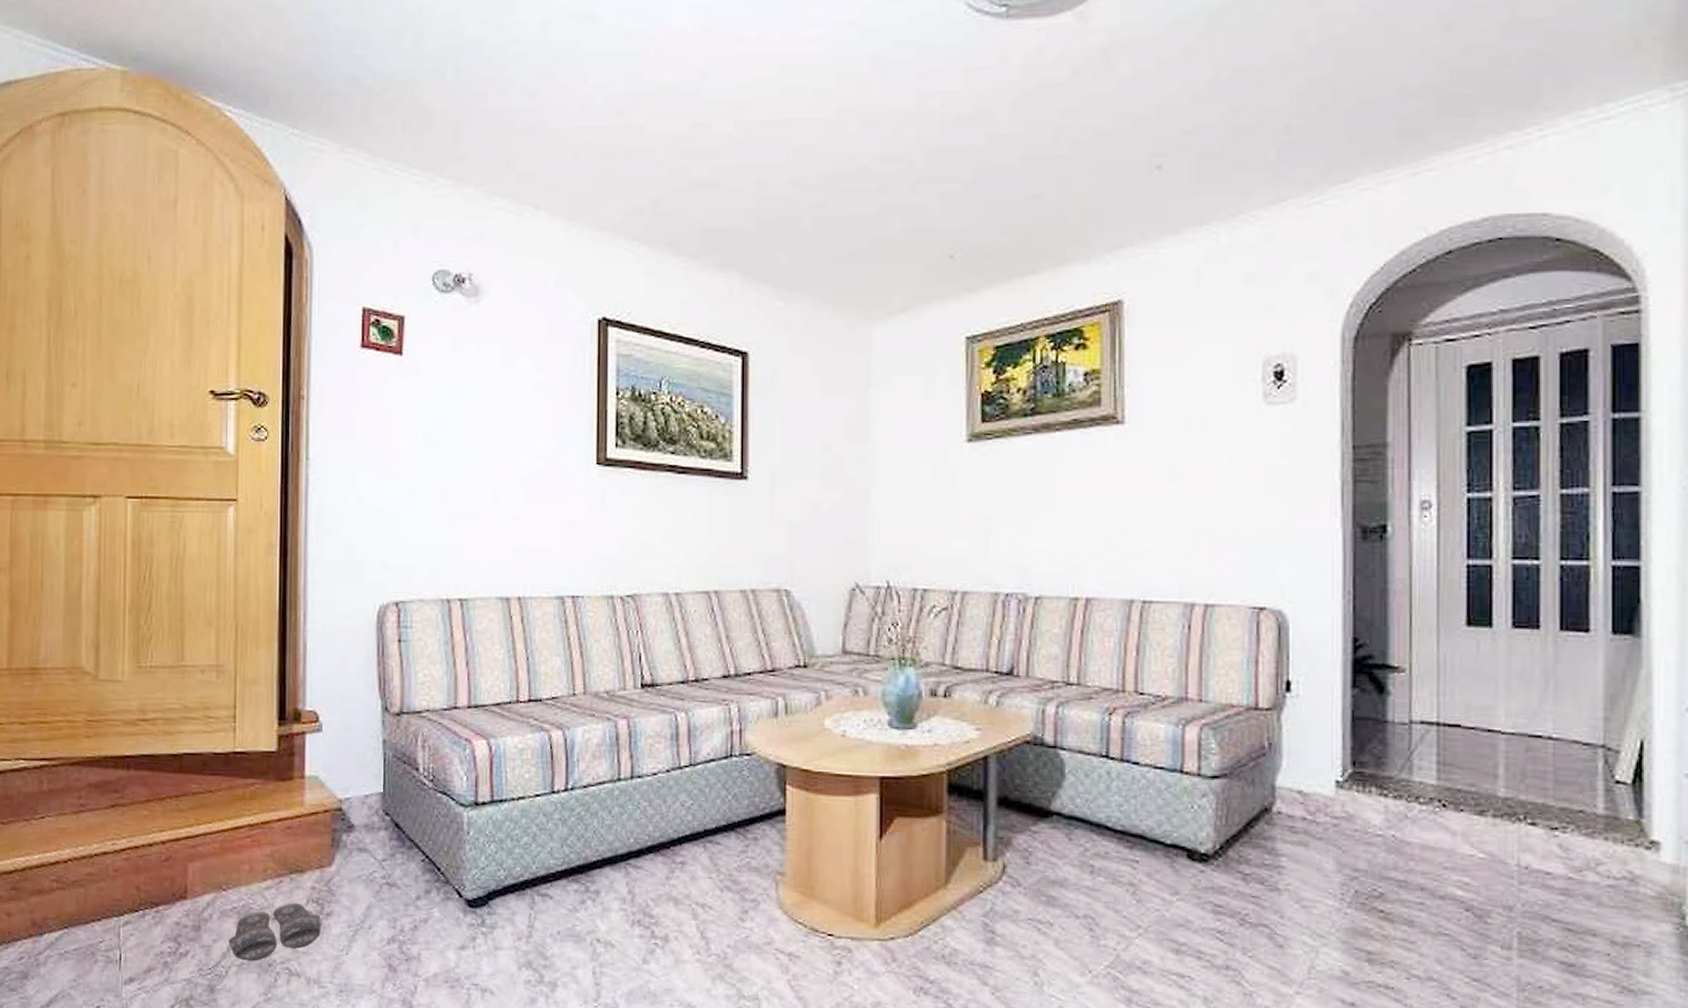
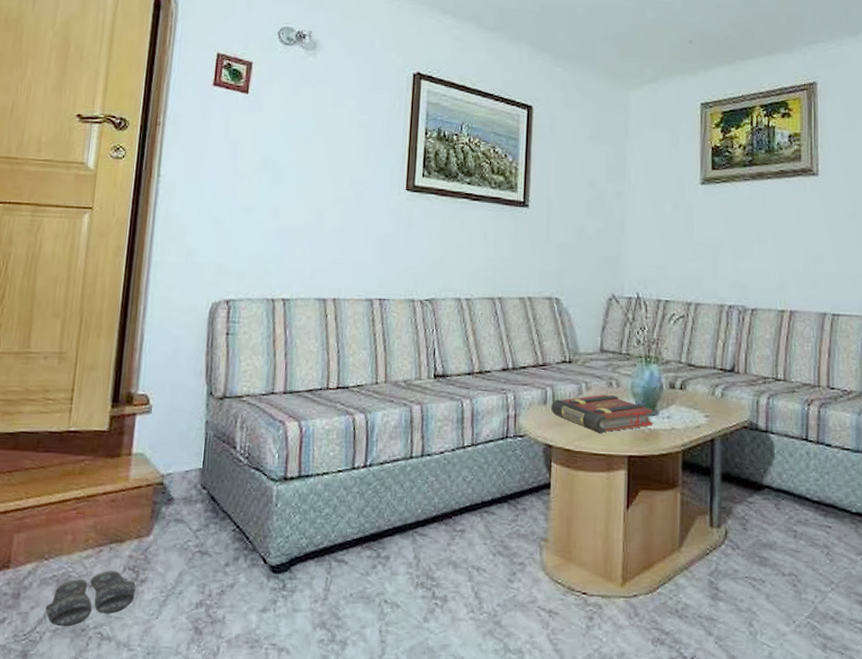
book: none [784,704,911,751] -> present [551,394,653,434]

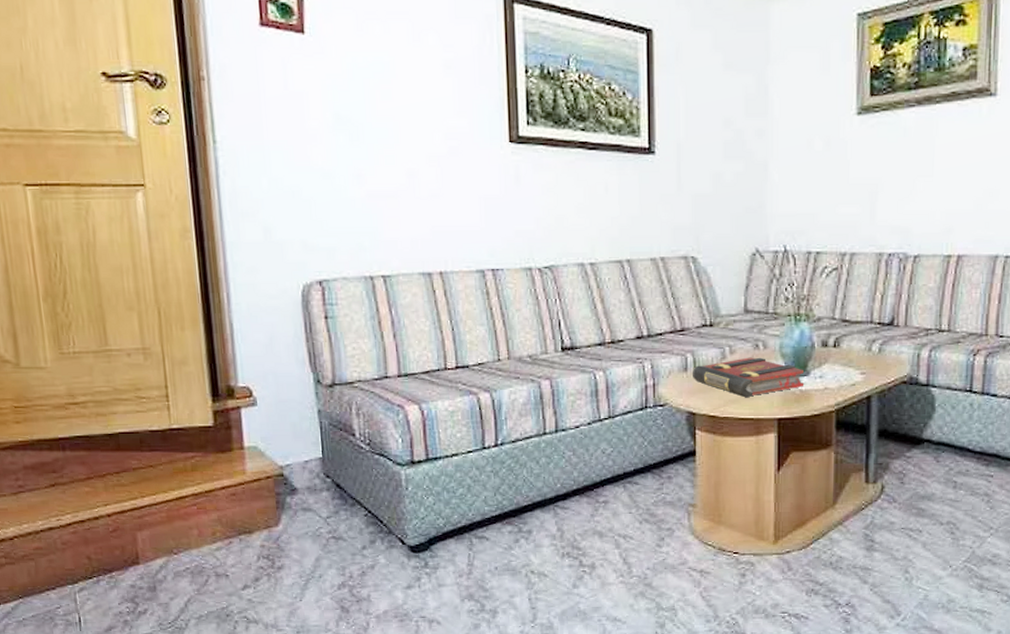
slippers: present [45,571,136,627] -> none [184,560,274,614]

